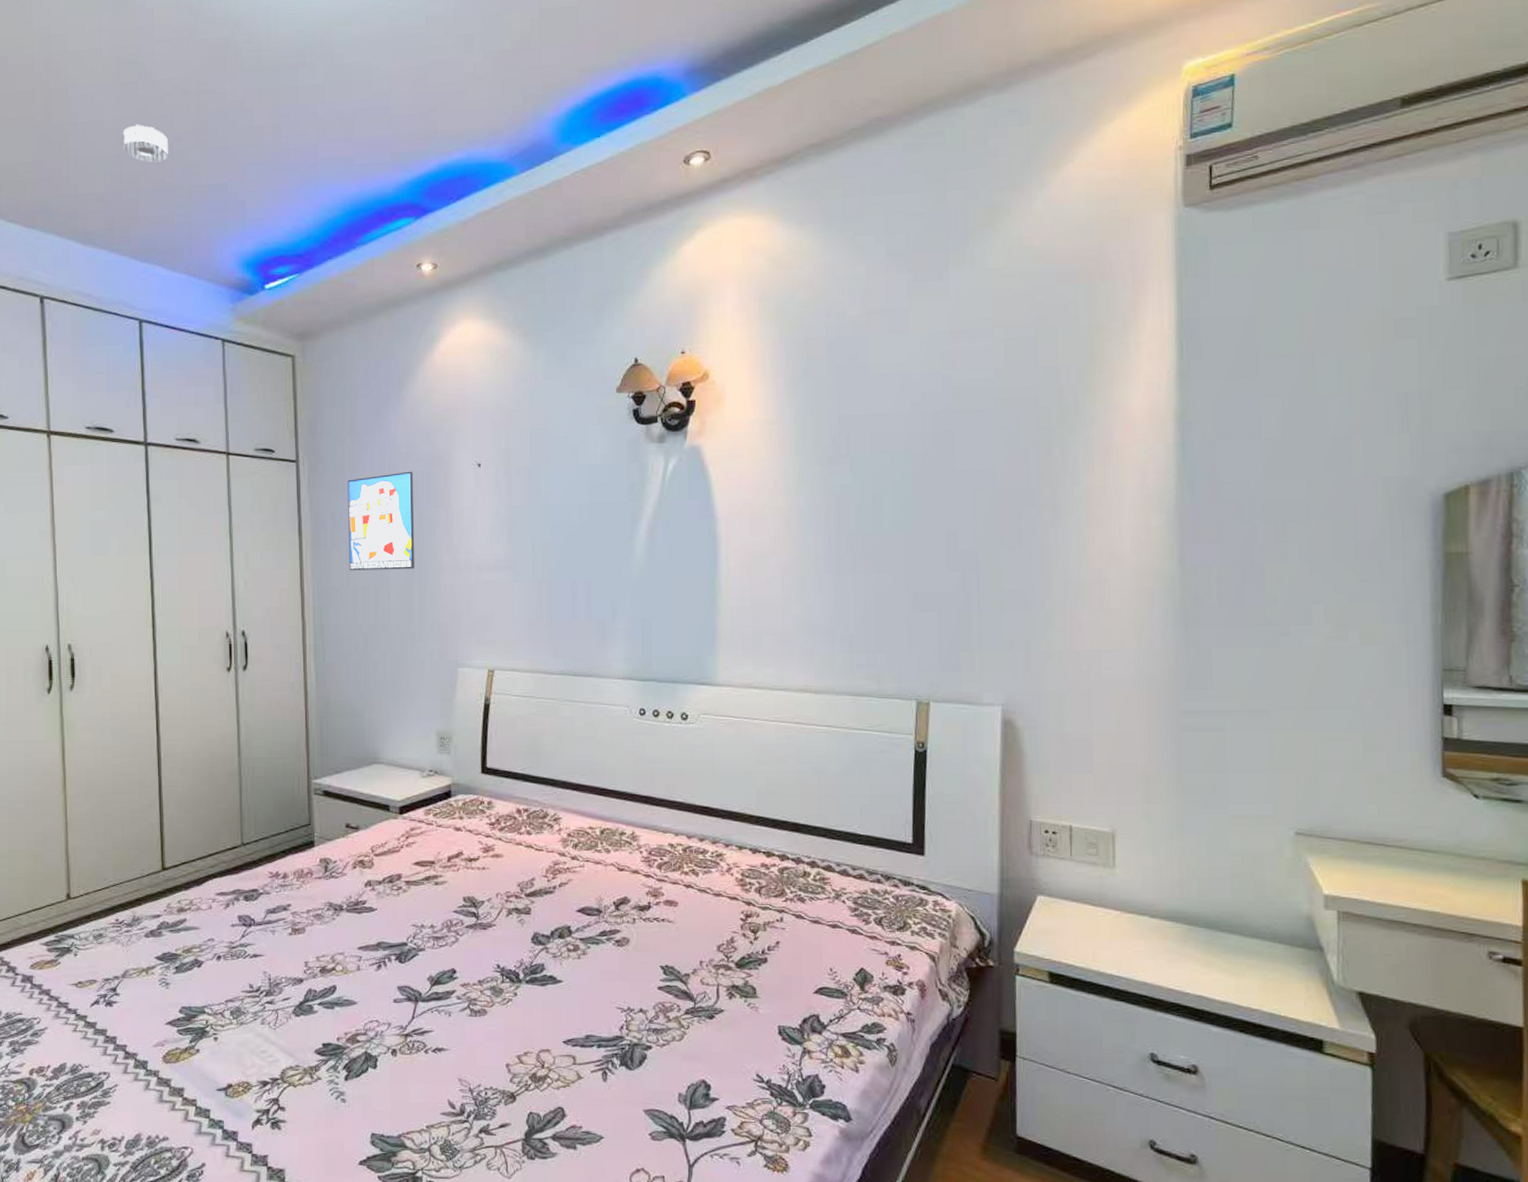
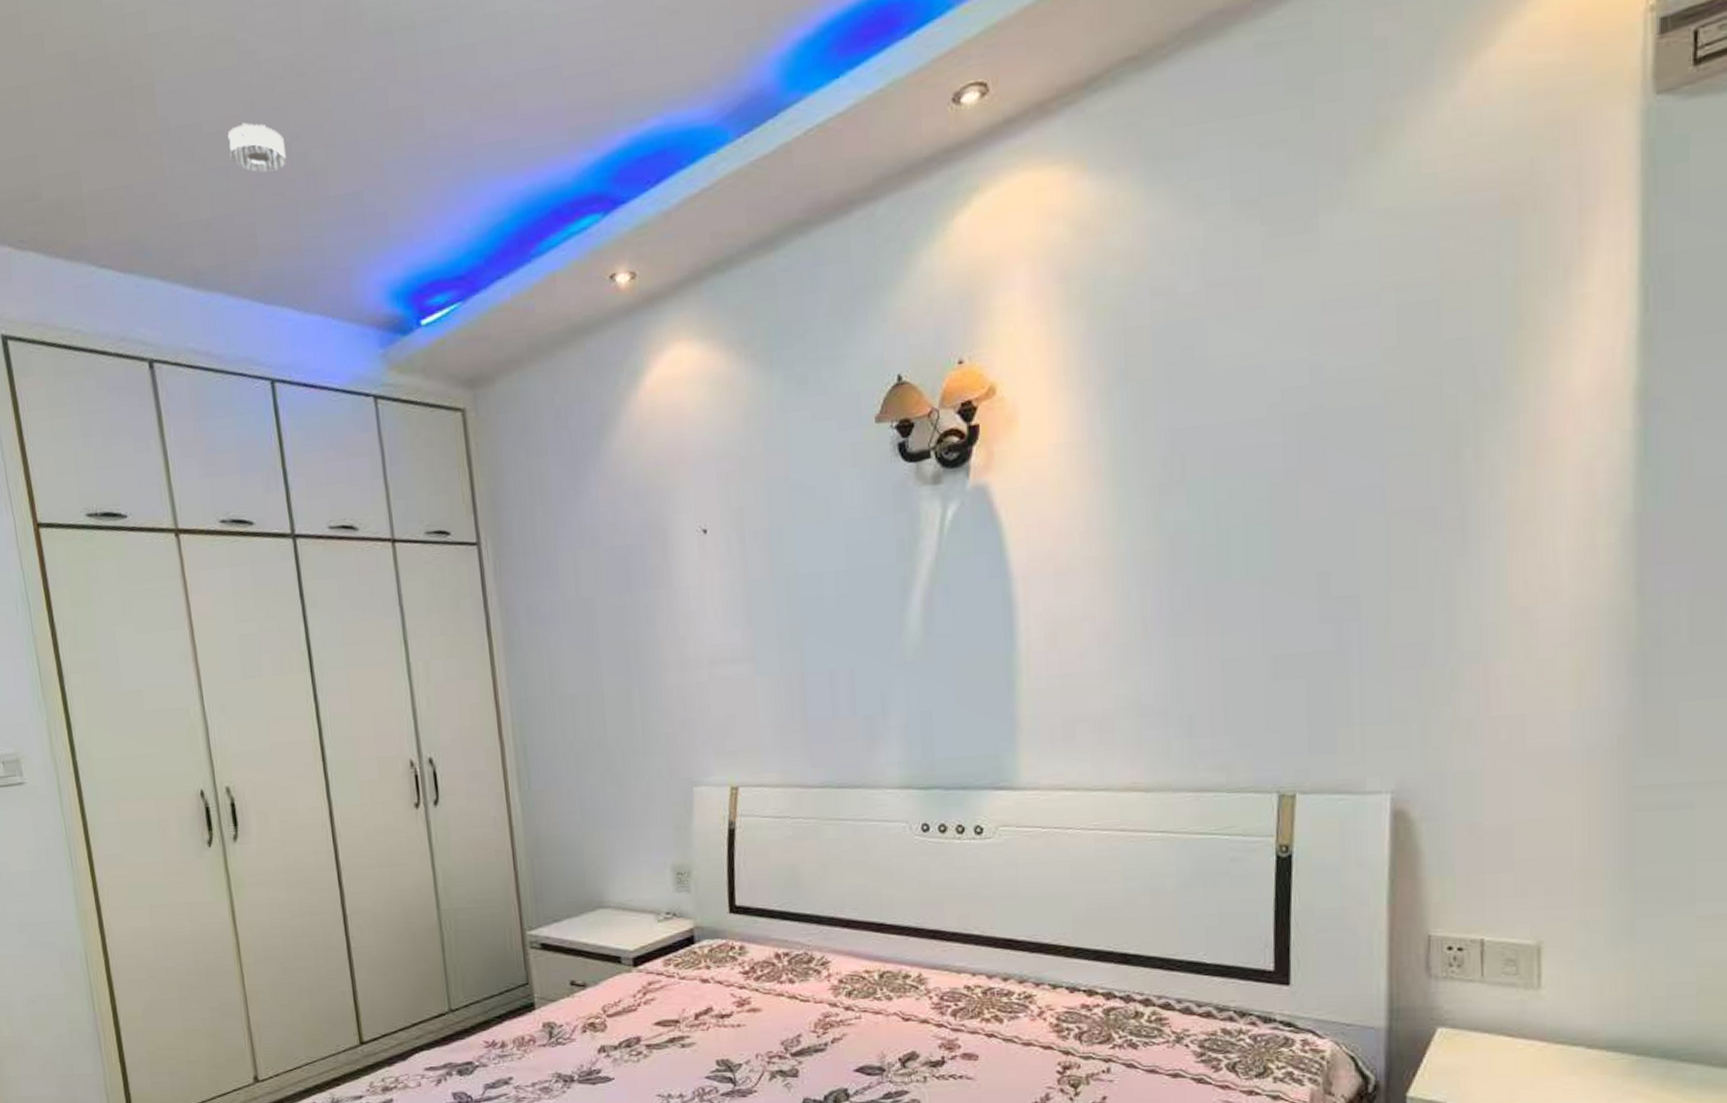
wall art: present [347,471,415,571] -> none [542,545,632,676]

